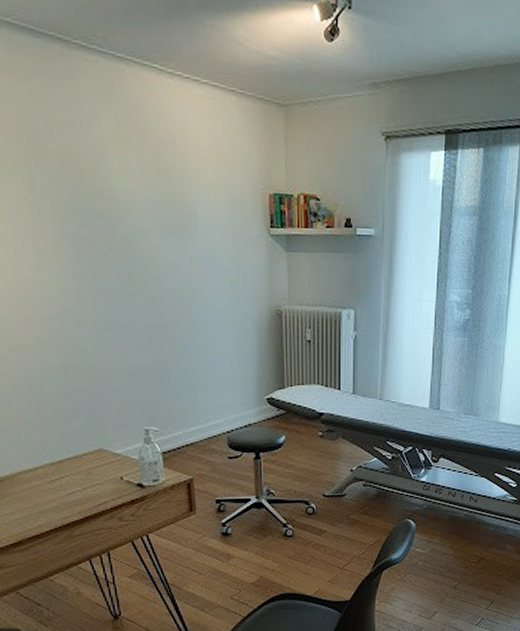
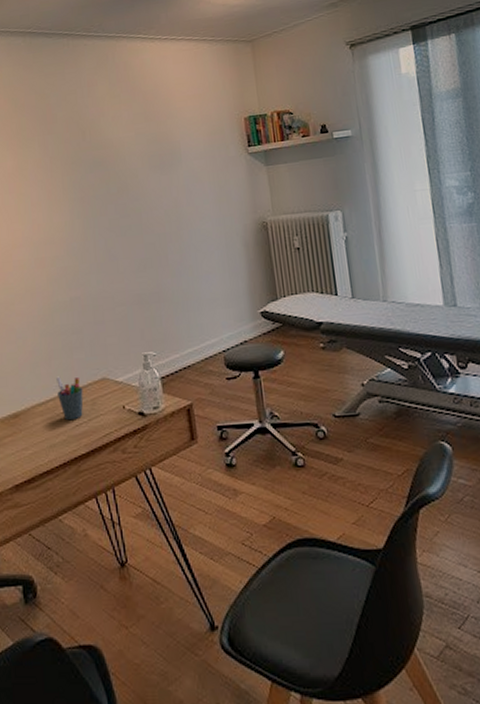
pen holder: none [47,444,78,489] -> present [57,376,84,421]

